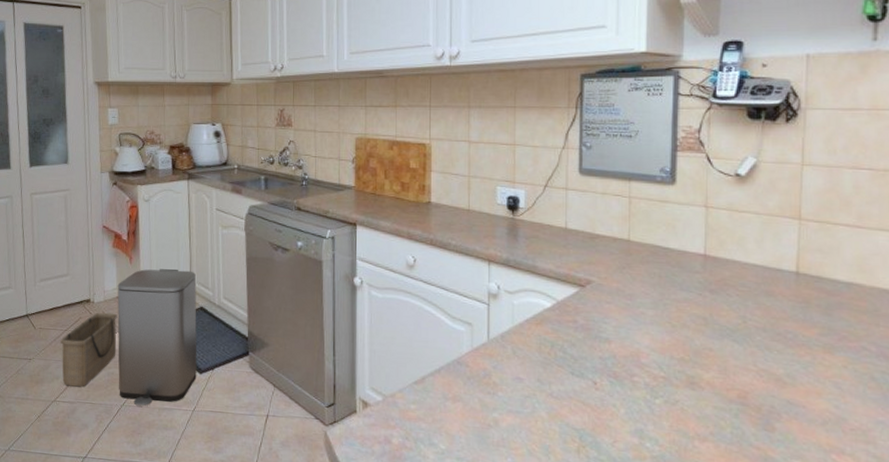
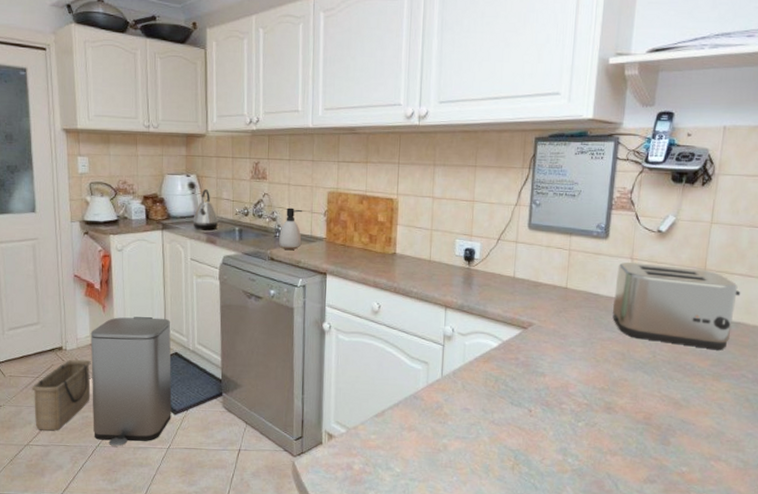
kettle: none [218,137,244,180] -> present [193,188,219,231]
soap dispenser: none [306,155,330,200] -> present [279,207,303,251]
toaster: none [687,211,850,316] -> present [612,262,741,350]

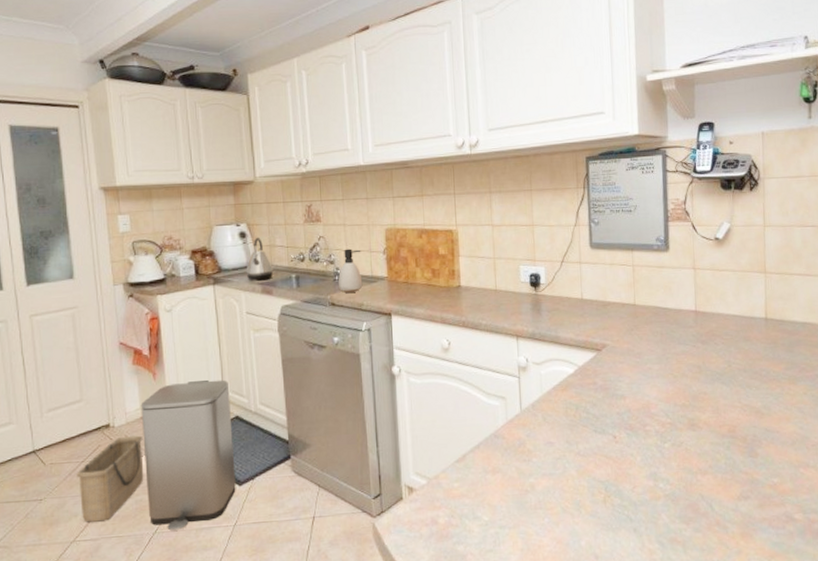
toaster: present [612,262,741,350] -> none [682,272,803,353]

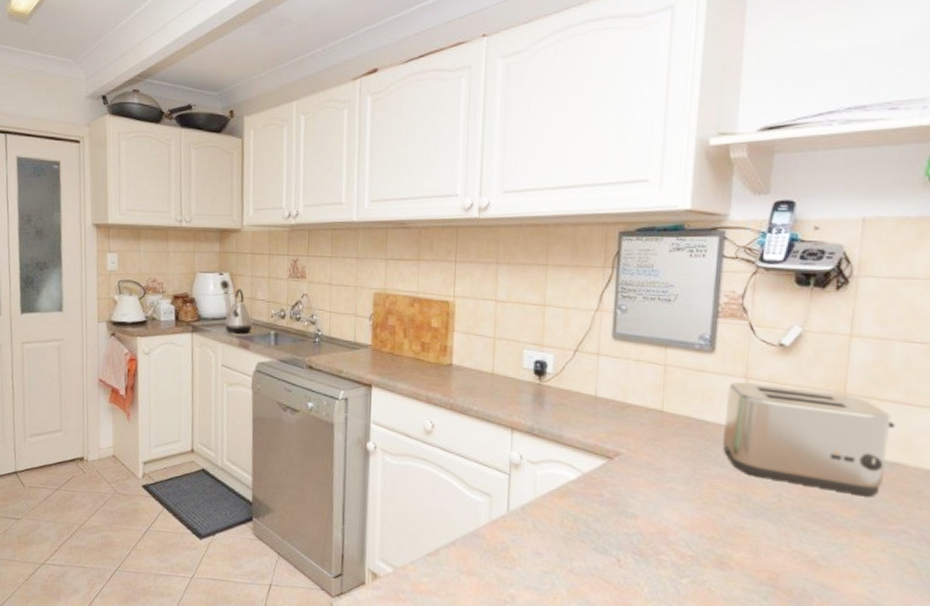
basket: present [77,435,144,523] -> none [51,471,113,550]
pedal bin: present [140,379,236,531] -> none [112,427,199,572]
soap dispenser: present [338,248,363,294] -> none [318,310,346,358]
toaster: none [682,272,803,353] -> present [722,382,896,497]

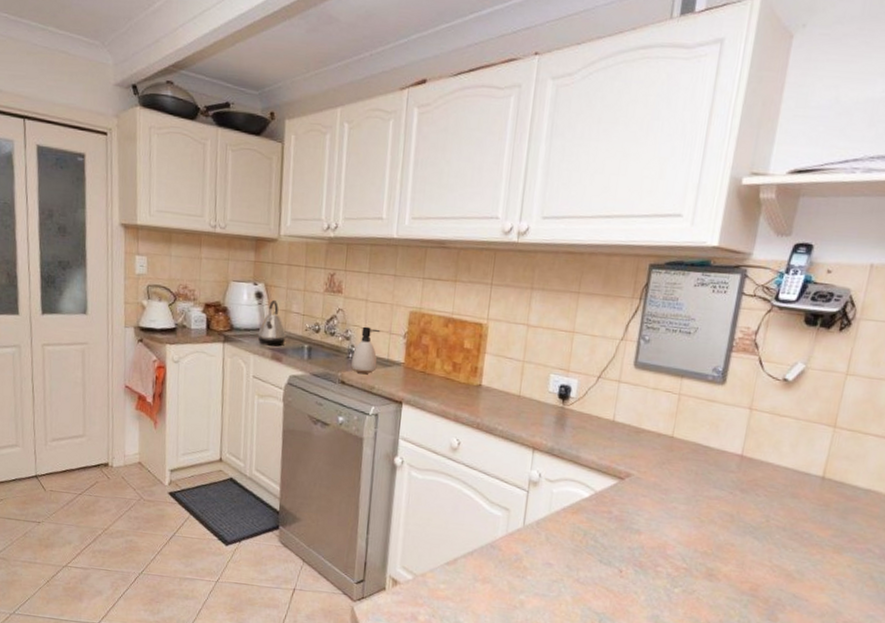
soap dispenser: none [318,310,346,358] -> present [351,326,381,374]
toaster: present [722,382,896,497] -> none [723,412,875,520]

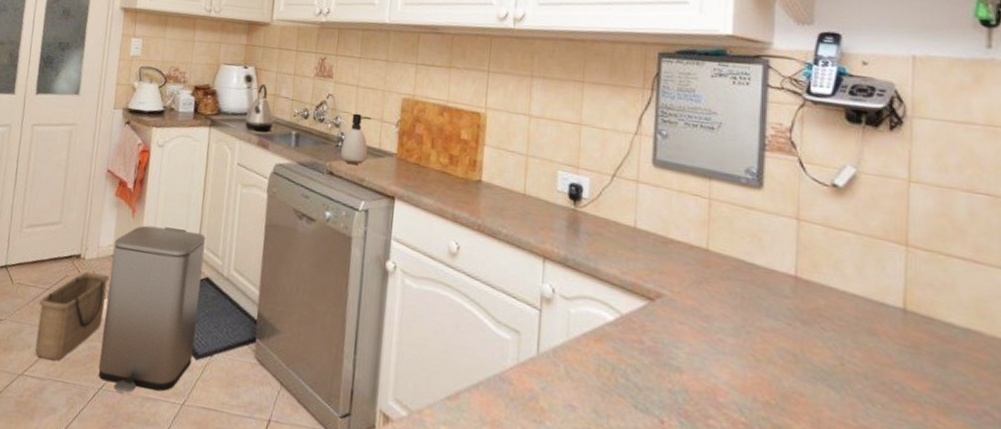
basket: none [73,477,139,553] -> present [34,272,110,361]
pedal bin: none [137,435,227,576] -> present [98,225,206,393]

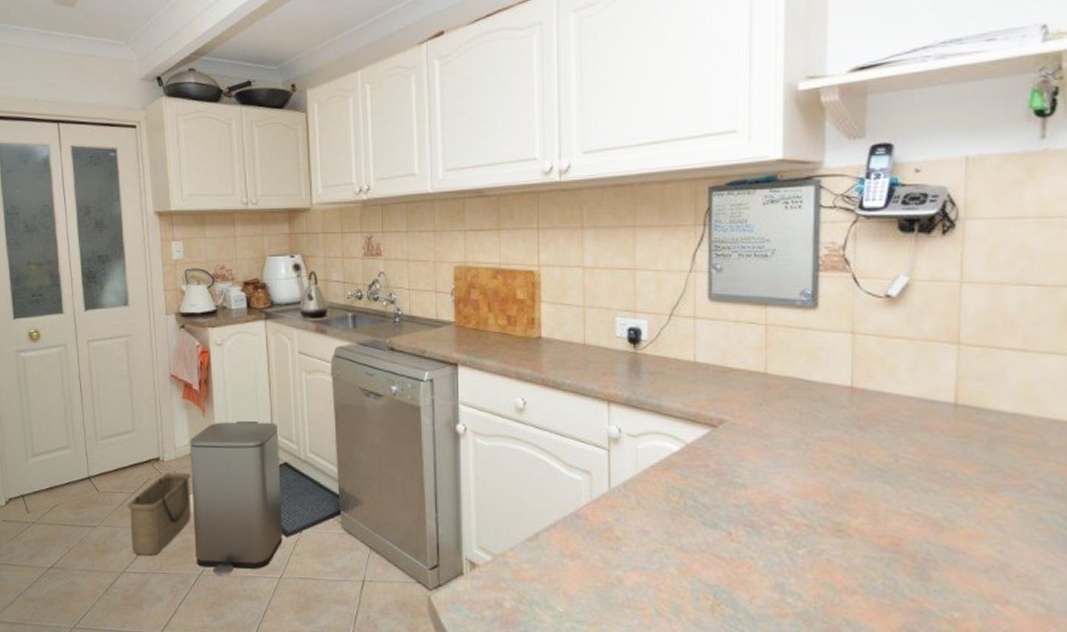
soap dispenser: present [340,113,372,165] -> none [399,287,426,338]

